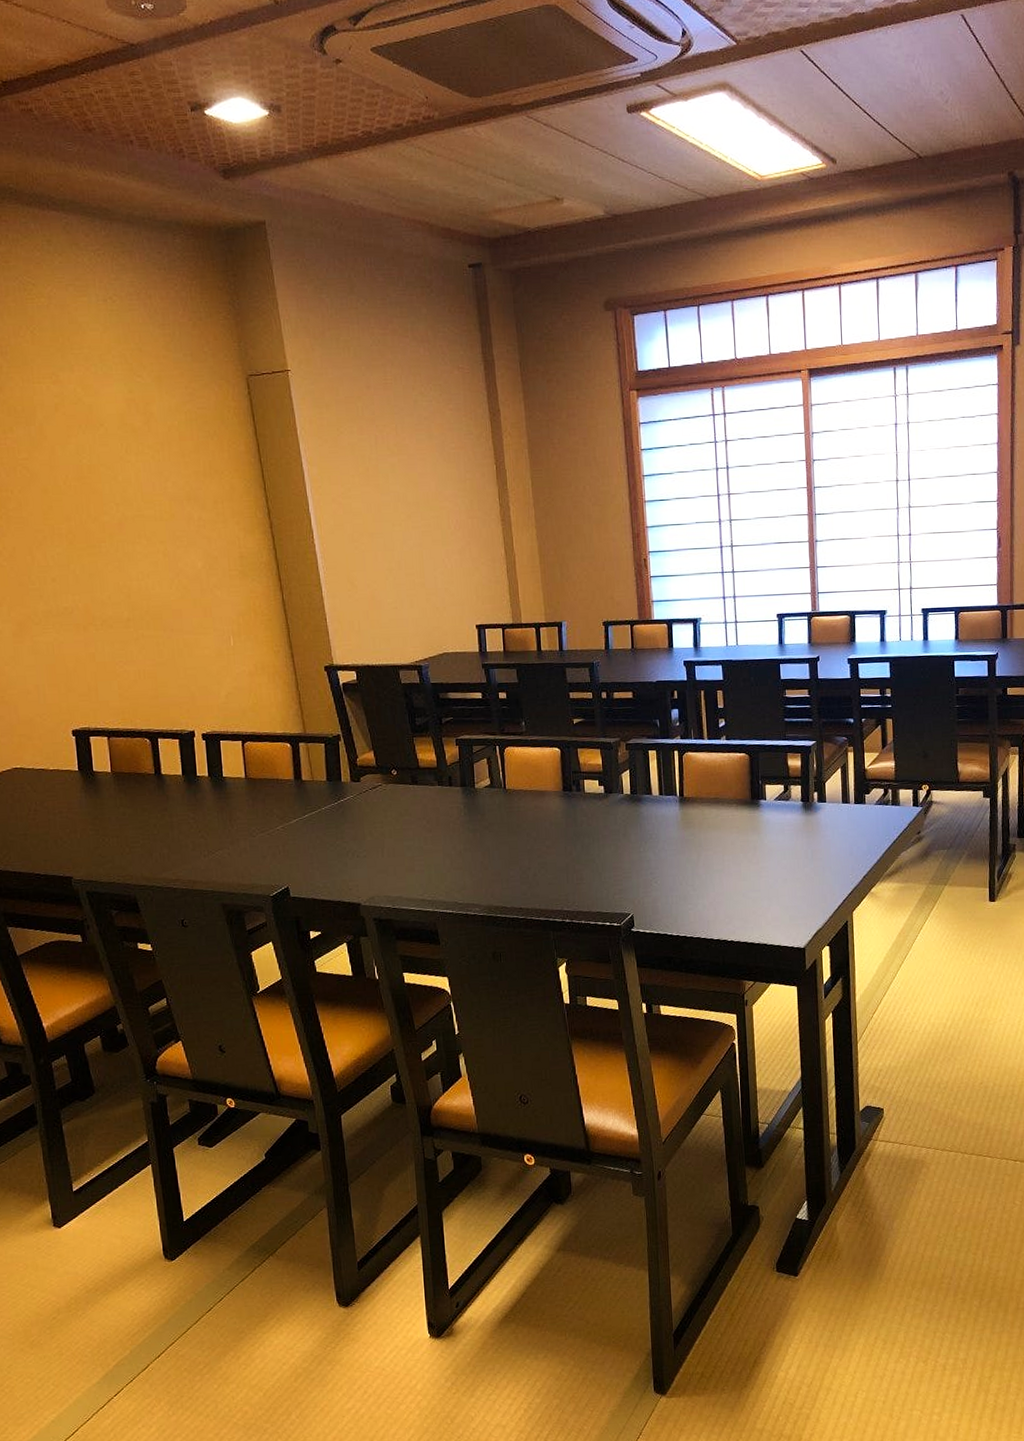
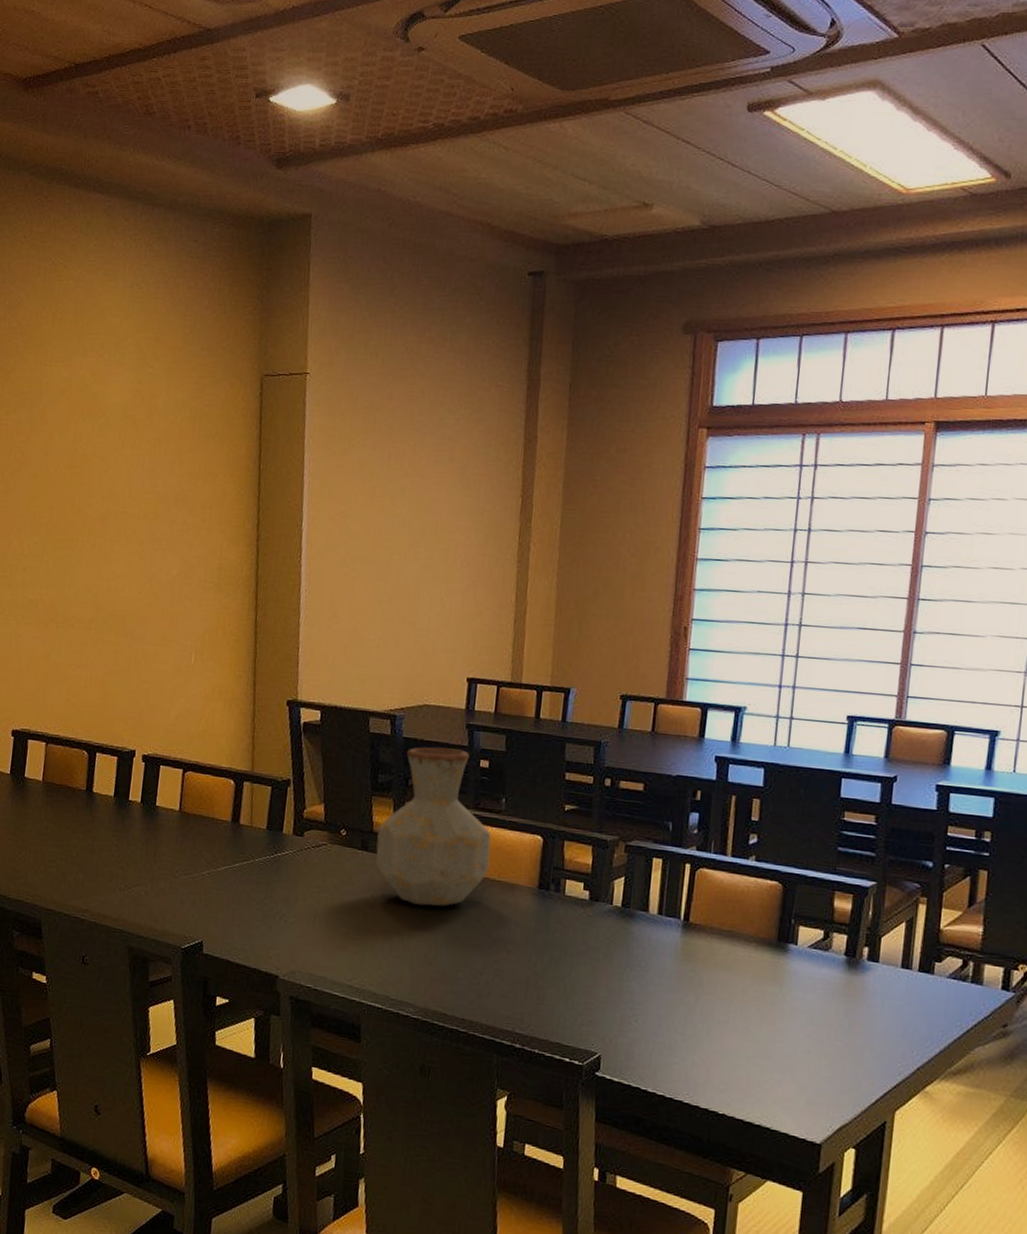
vase: none [422,686,521,822] -> present [376,747,491,907]

